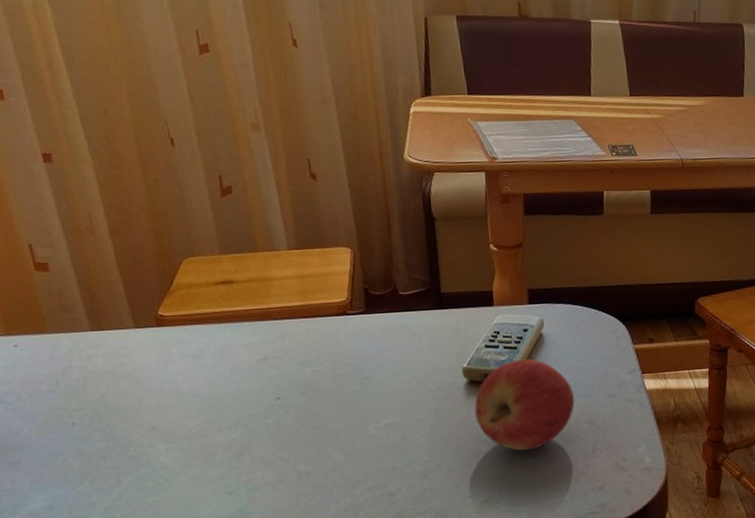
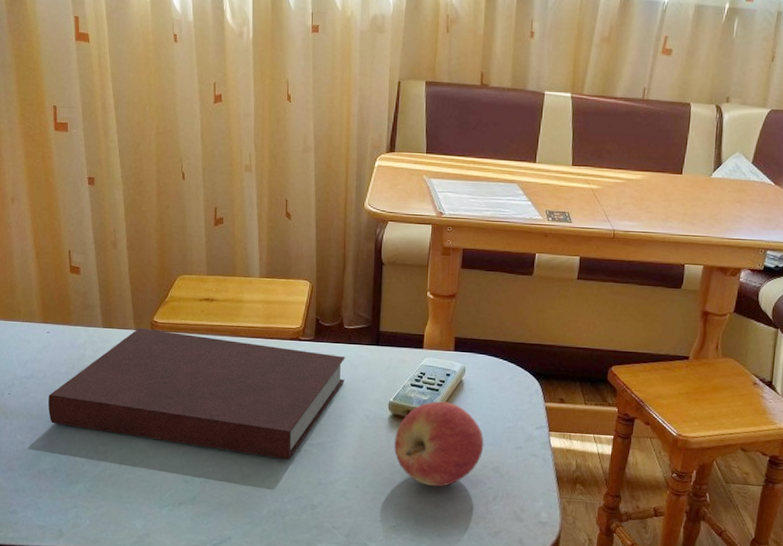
notebook: none [28,324,408,454] -> present [48,328,345,460]

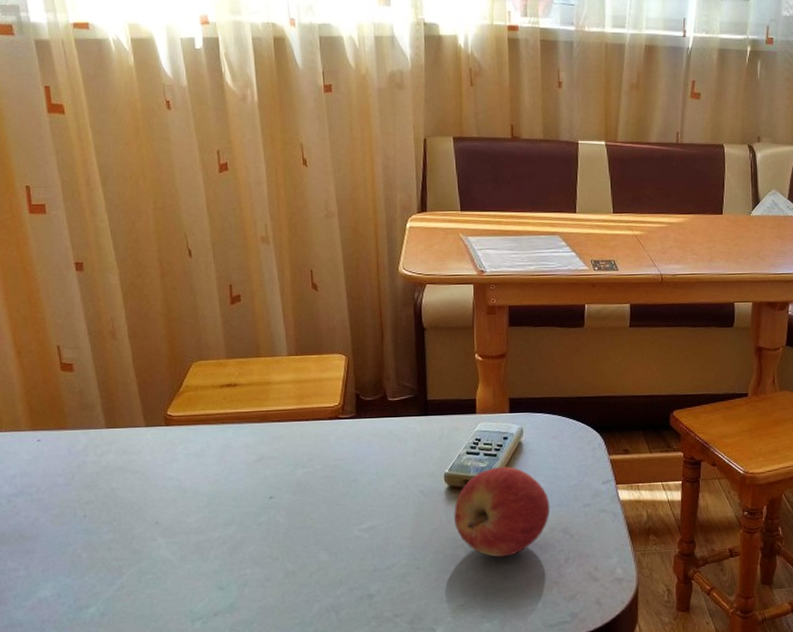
notebook: present [48,328,345,460] -> none [44,424,394,550]

